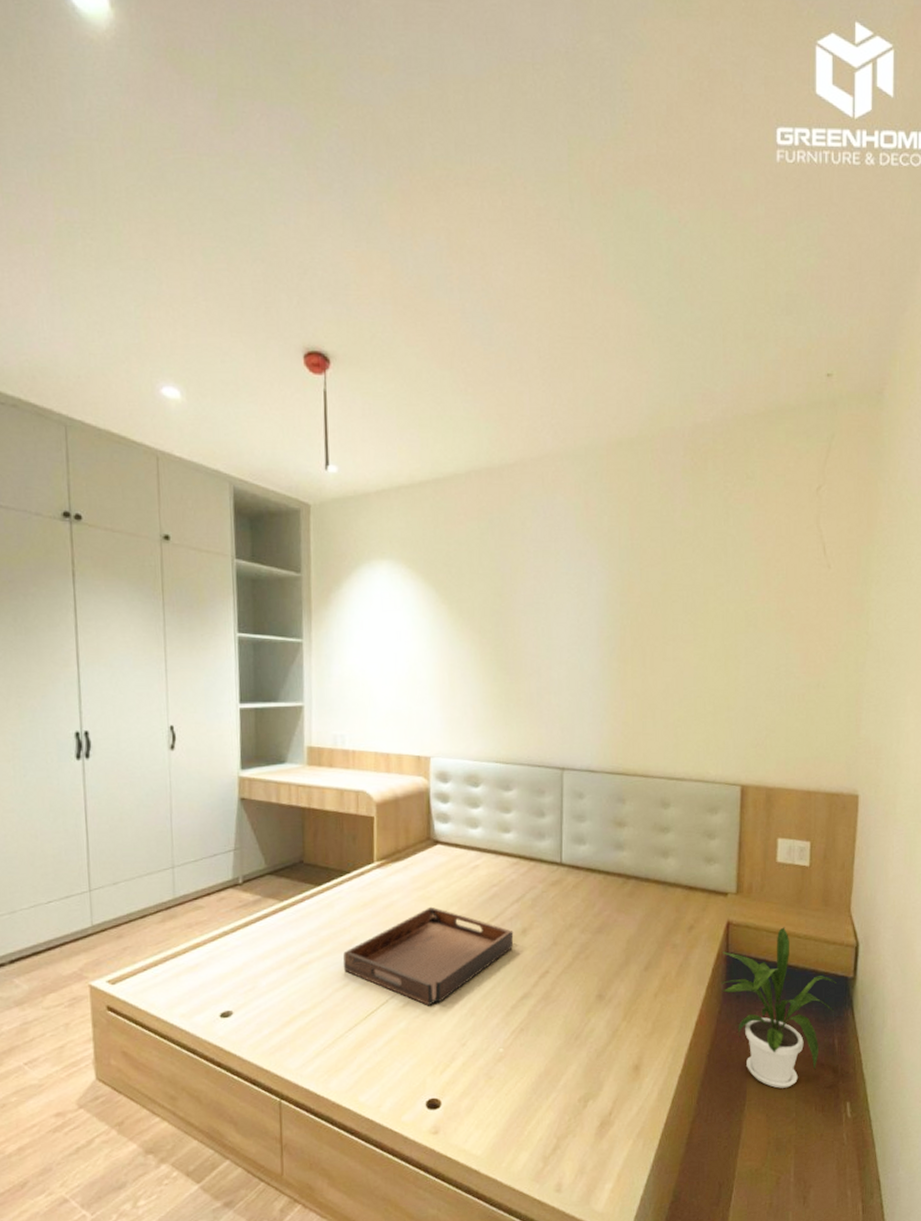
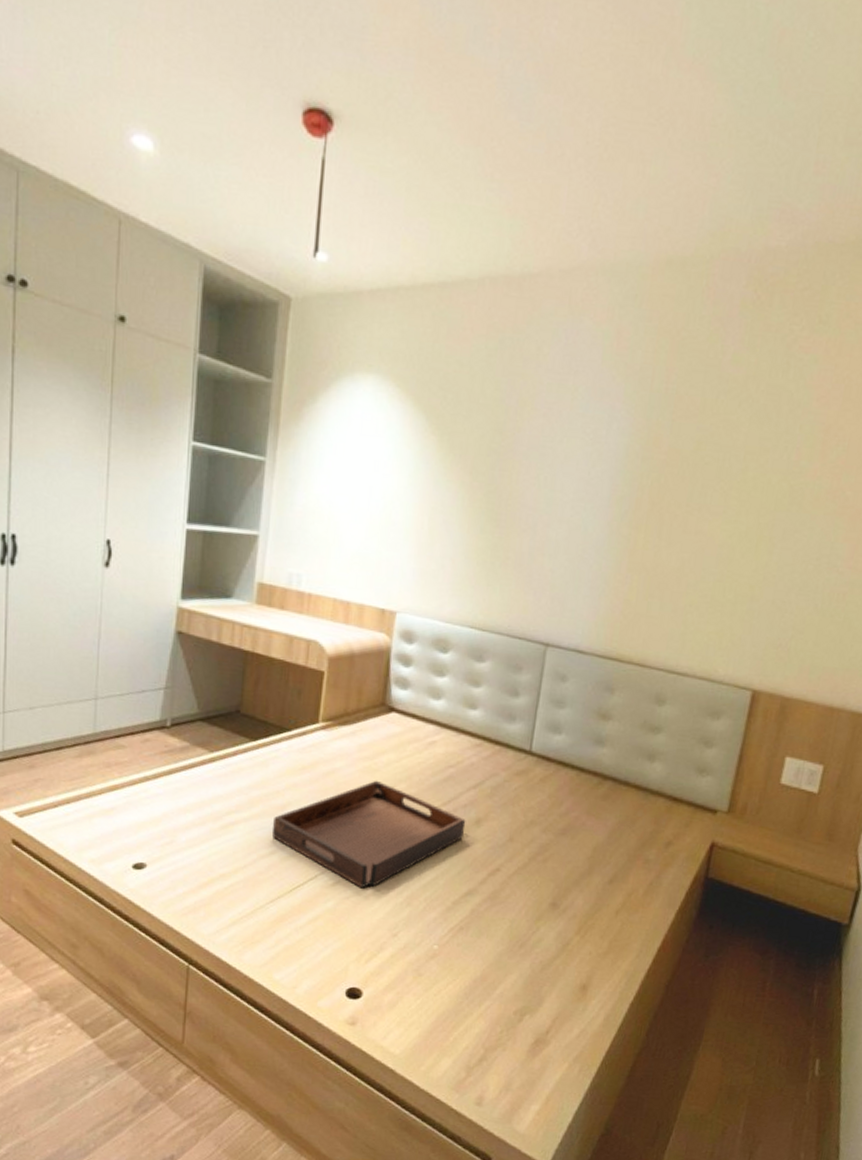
house plant: present [721,927,837,1088] -> none [693,857,828,1034]

